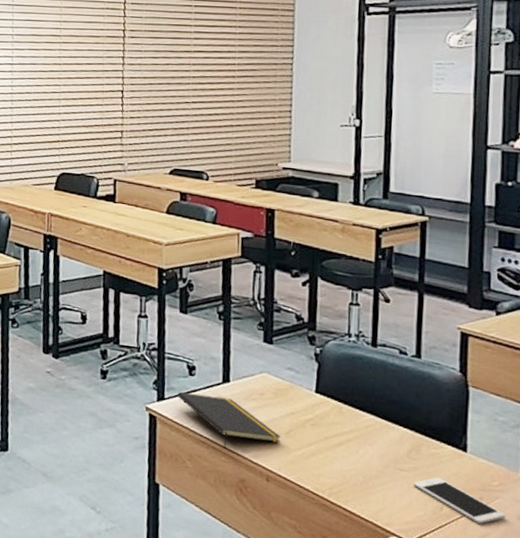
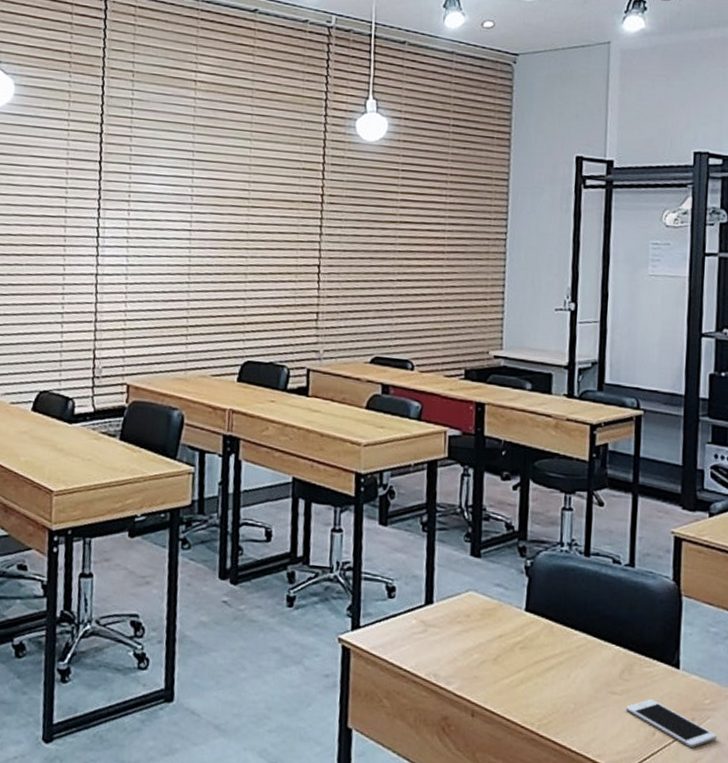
notepad: present [178,391,281,449] -> none [375,617,488,682]

